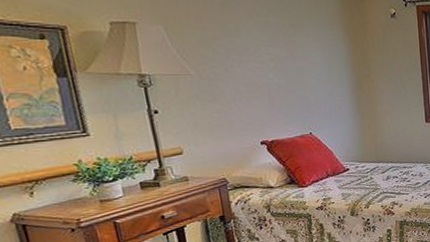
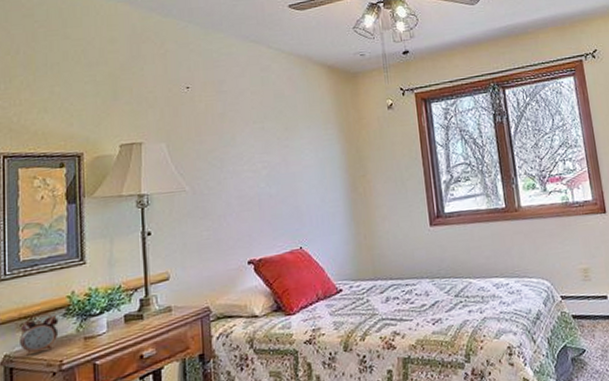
alarm clock: none [25,177,72,215] -> present [20,312,59,356]

